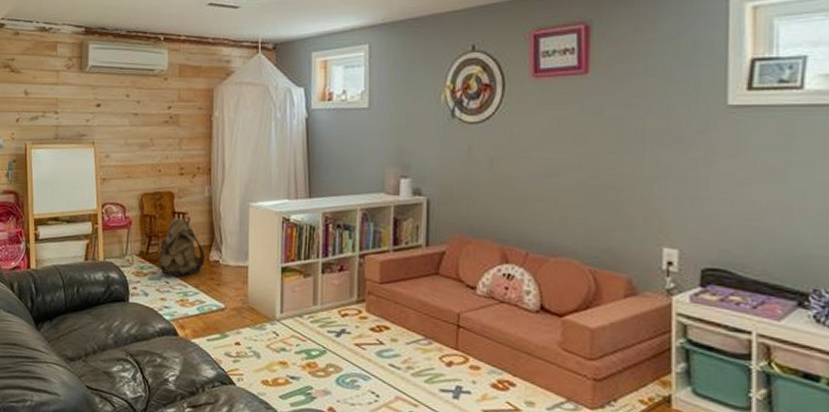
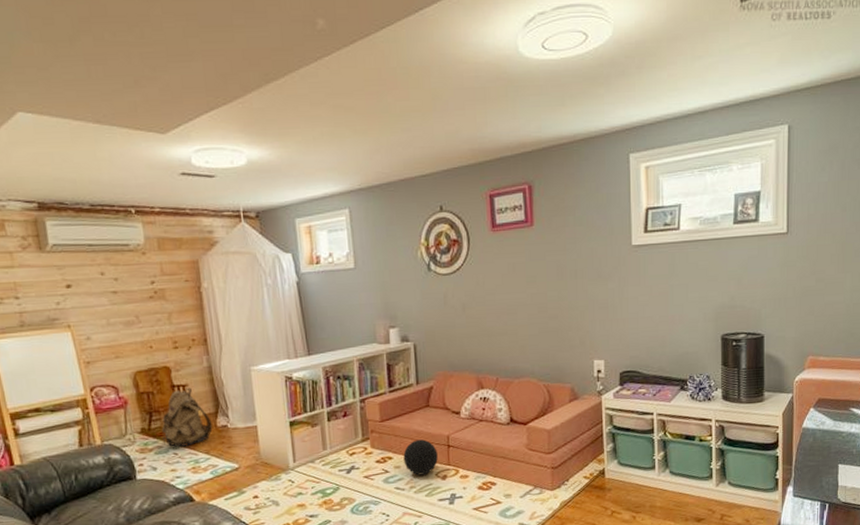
ball: none [402,311,444,356] -> present [403,439,438,475]

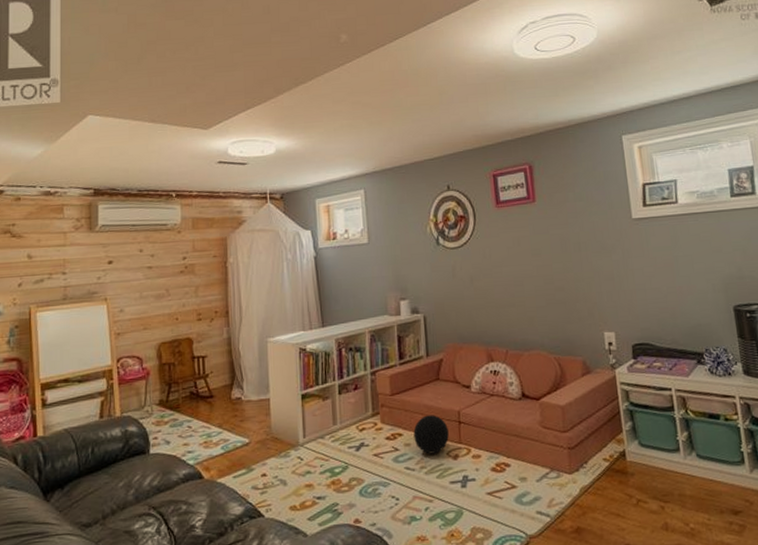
backpack: present [161,387,213,447] -> none [178,359,227,420]

